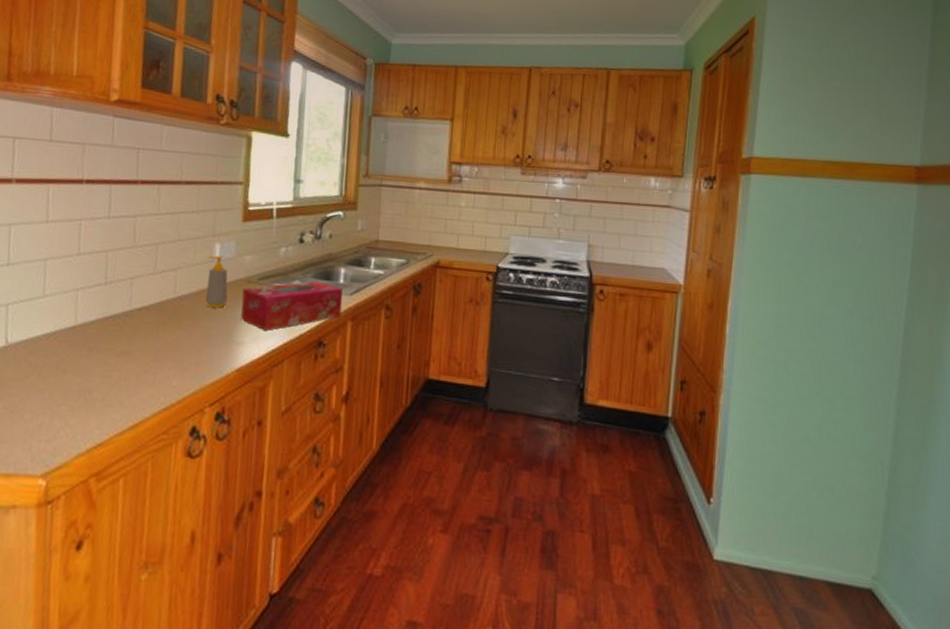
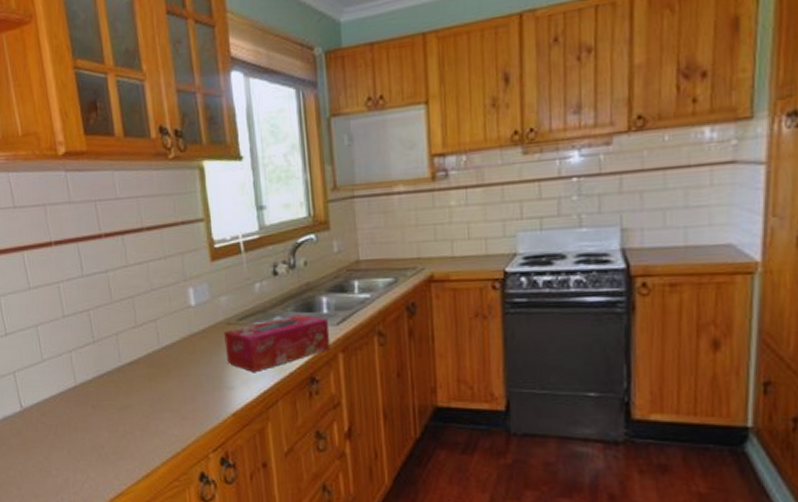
soap bottle: present [206,255,228,308] -> none [184,300,211,355]

